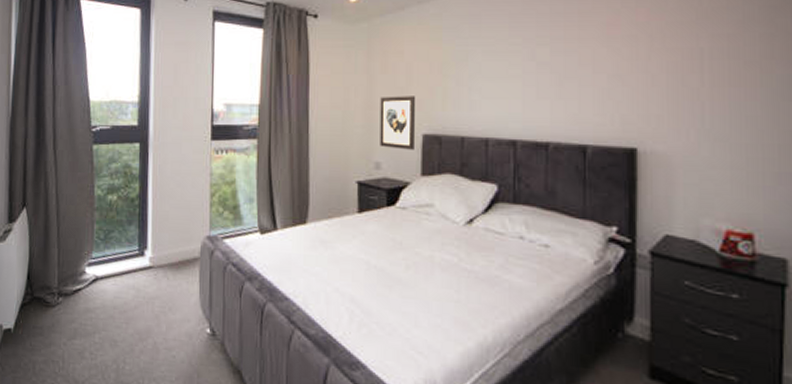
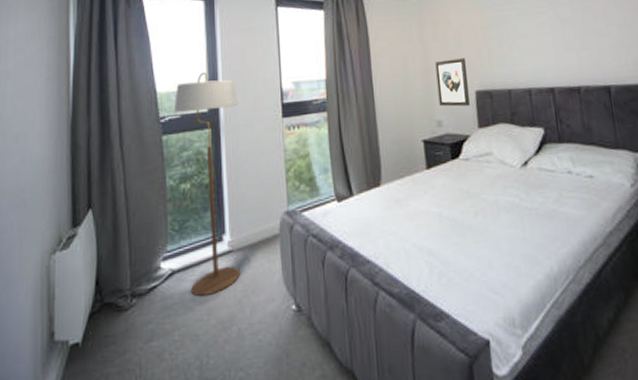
floor lamp: none [105,84,168,306] -> present [174,72,241,297]

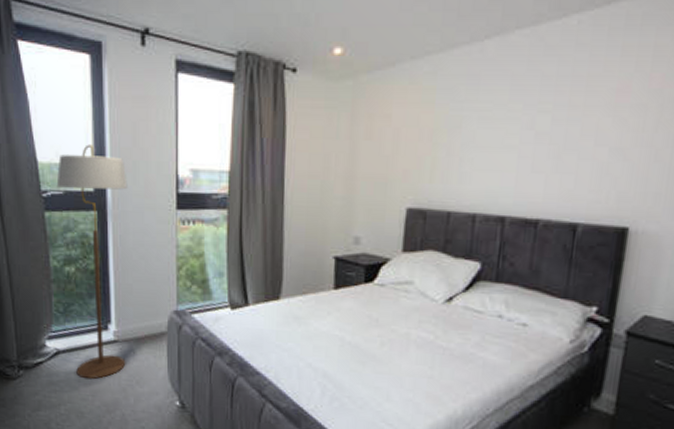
wall art: present [435,58,470,107] -> none [360,165,401,225]

